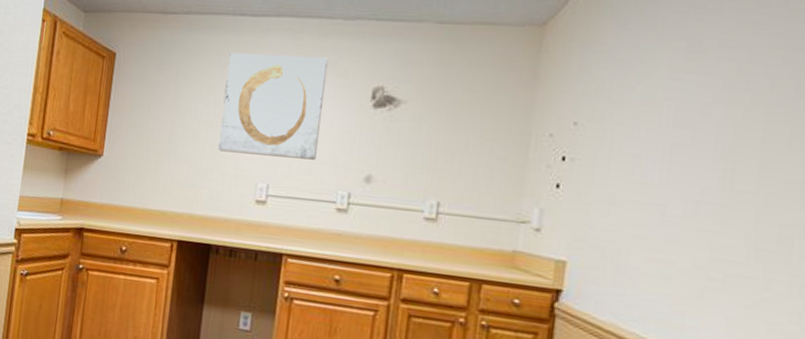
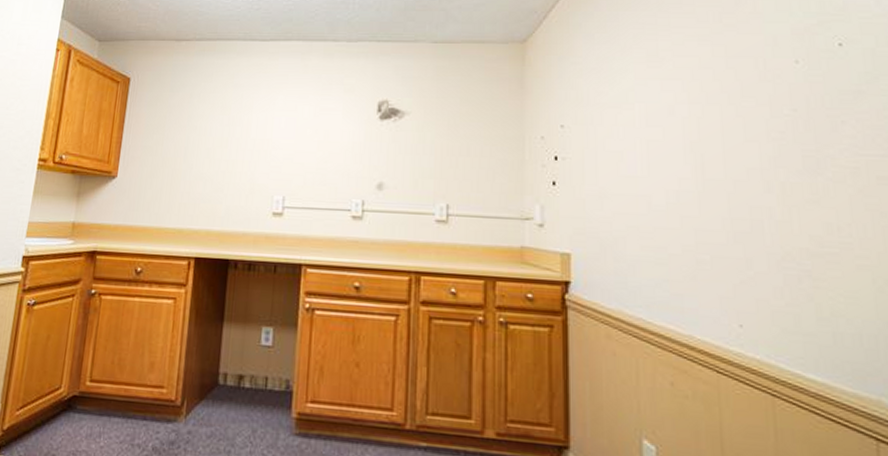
wall art: present [218,53,329,160] -> none [233,74,336,171]

